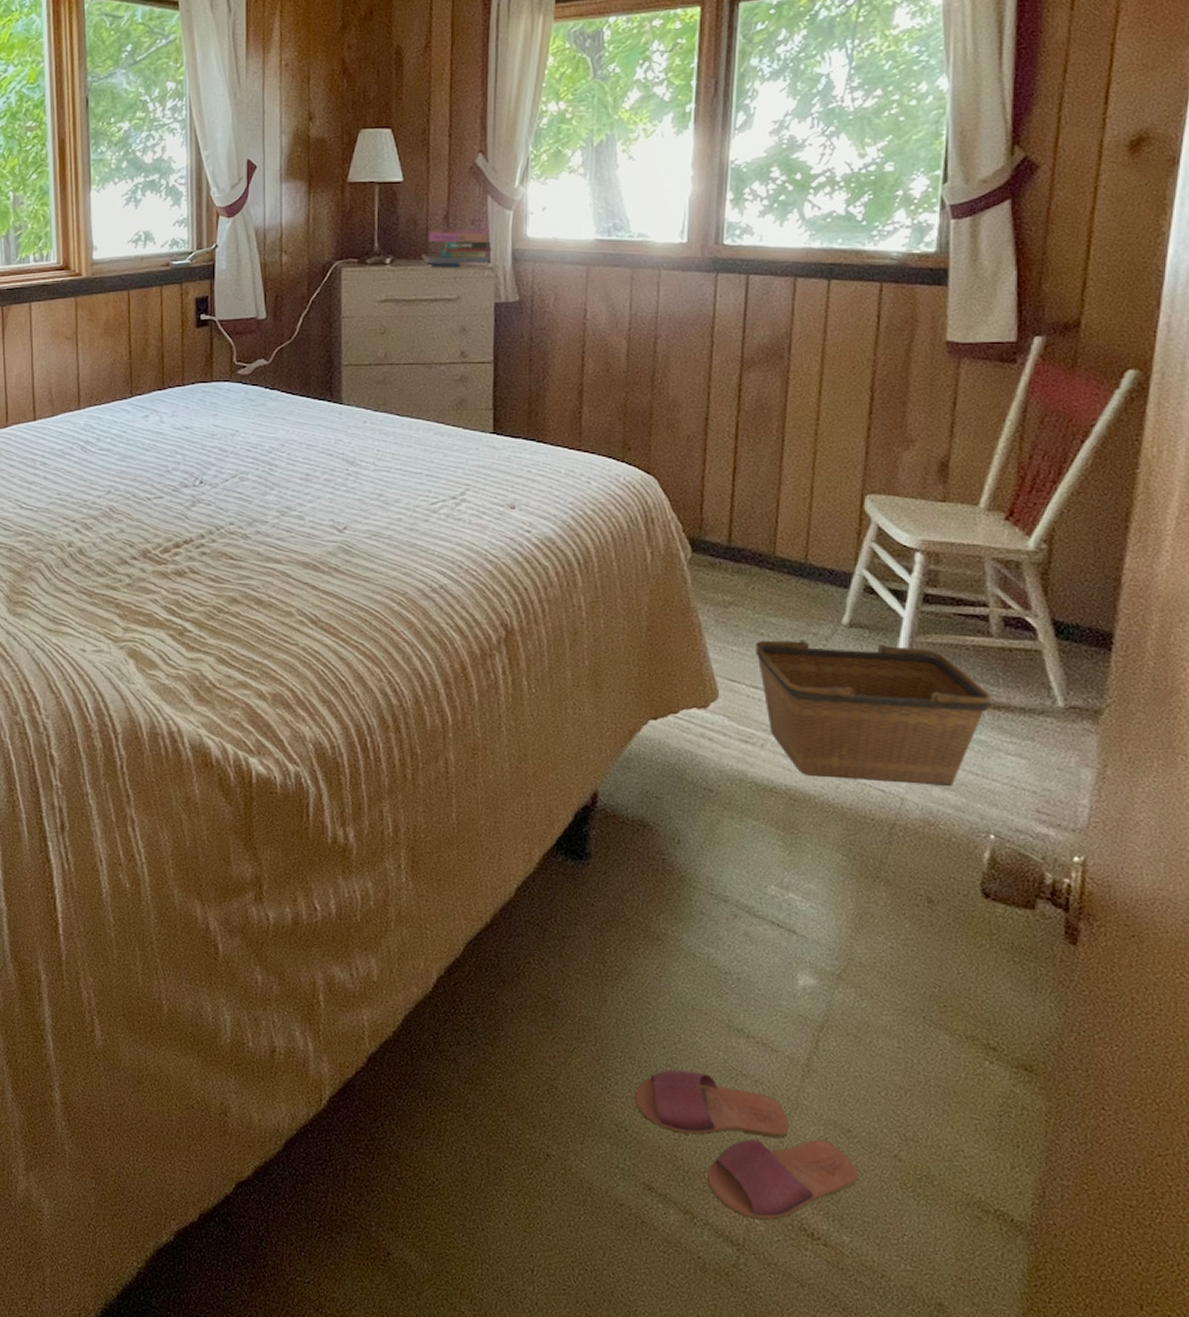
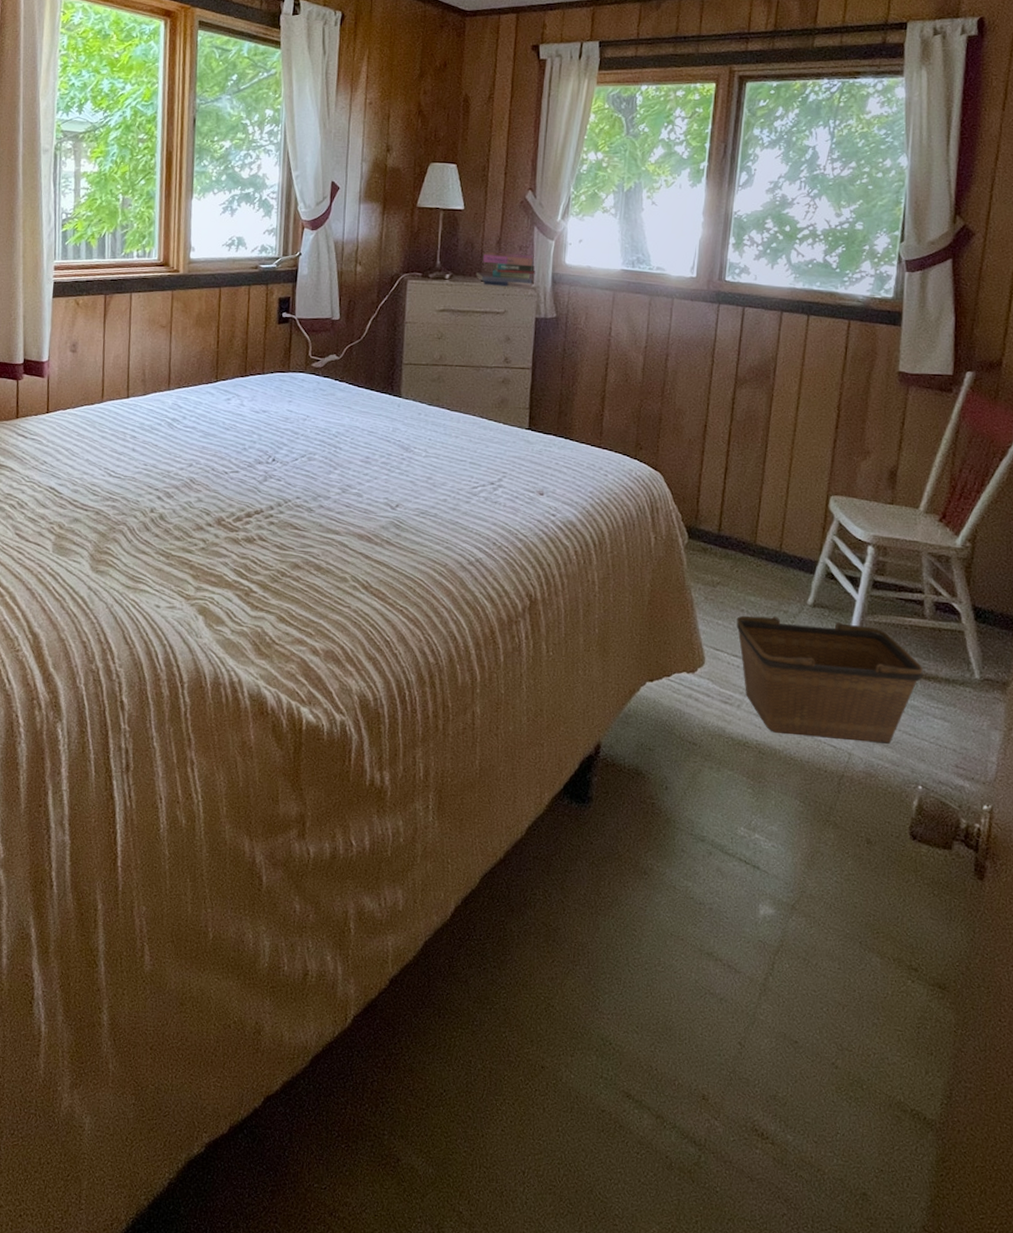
slippers: present [636,1069,859,1220] -> none [620,989,802,1122]

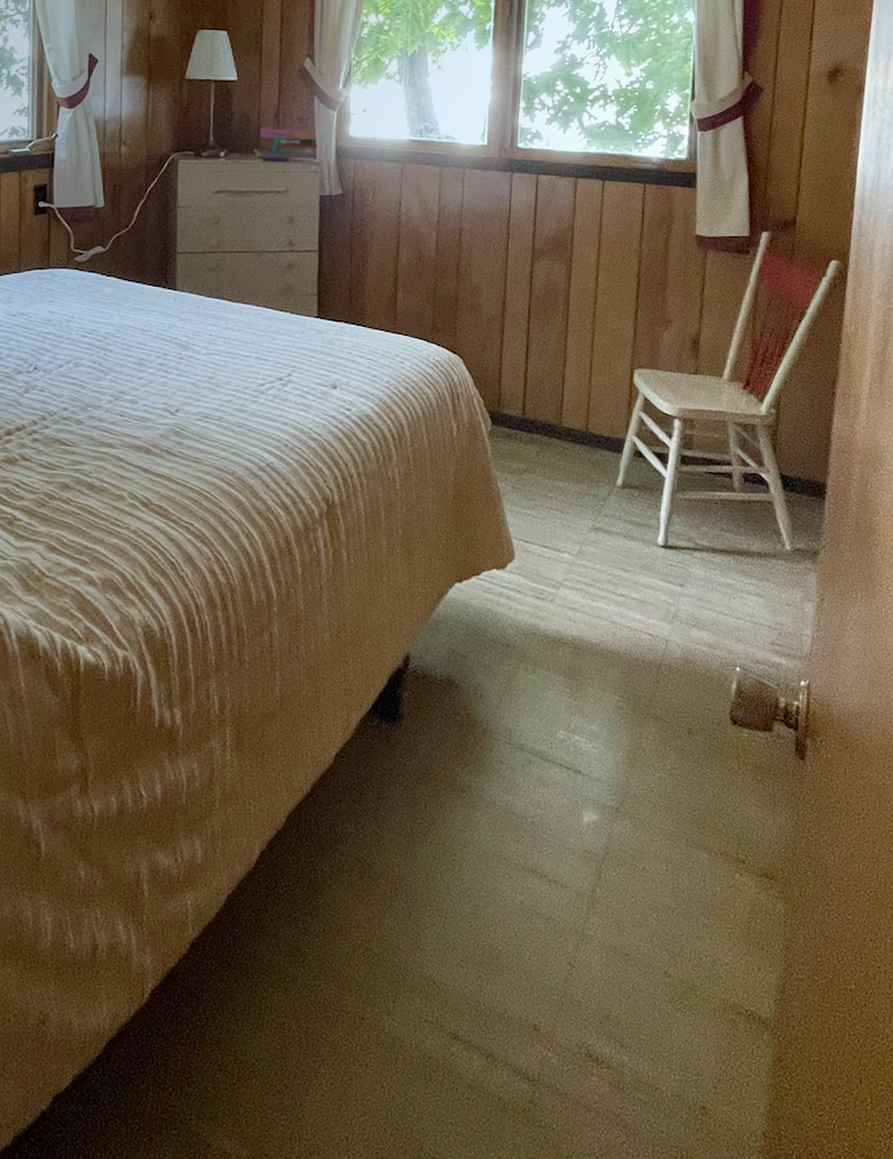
bicycle basket: present [736,615,923,744] -> none [545,501,735,626]

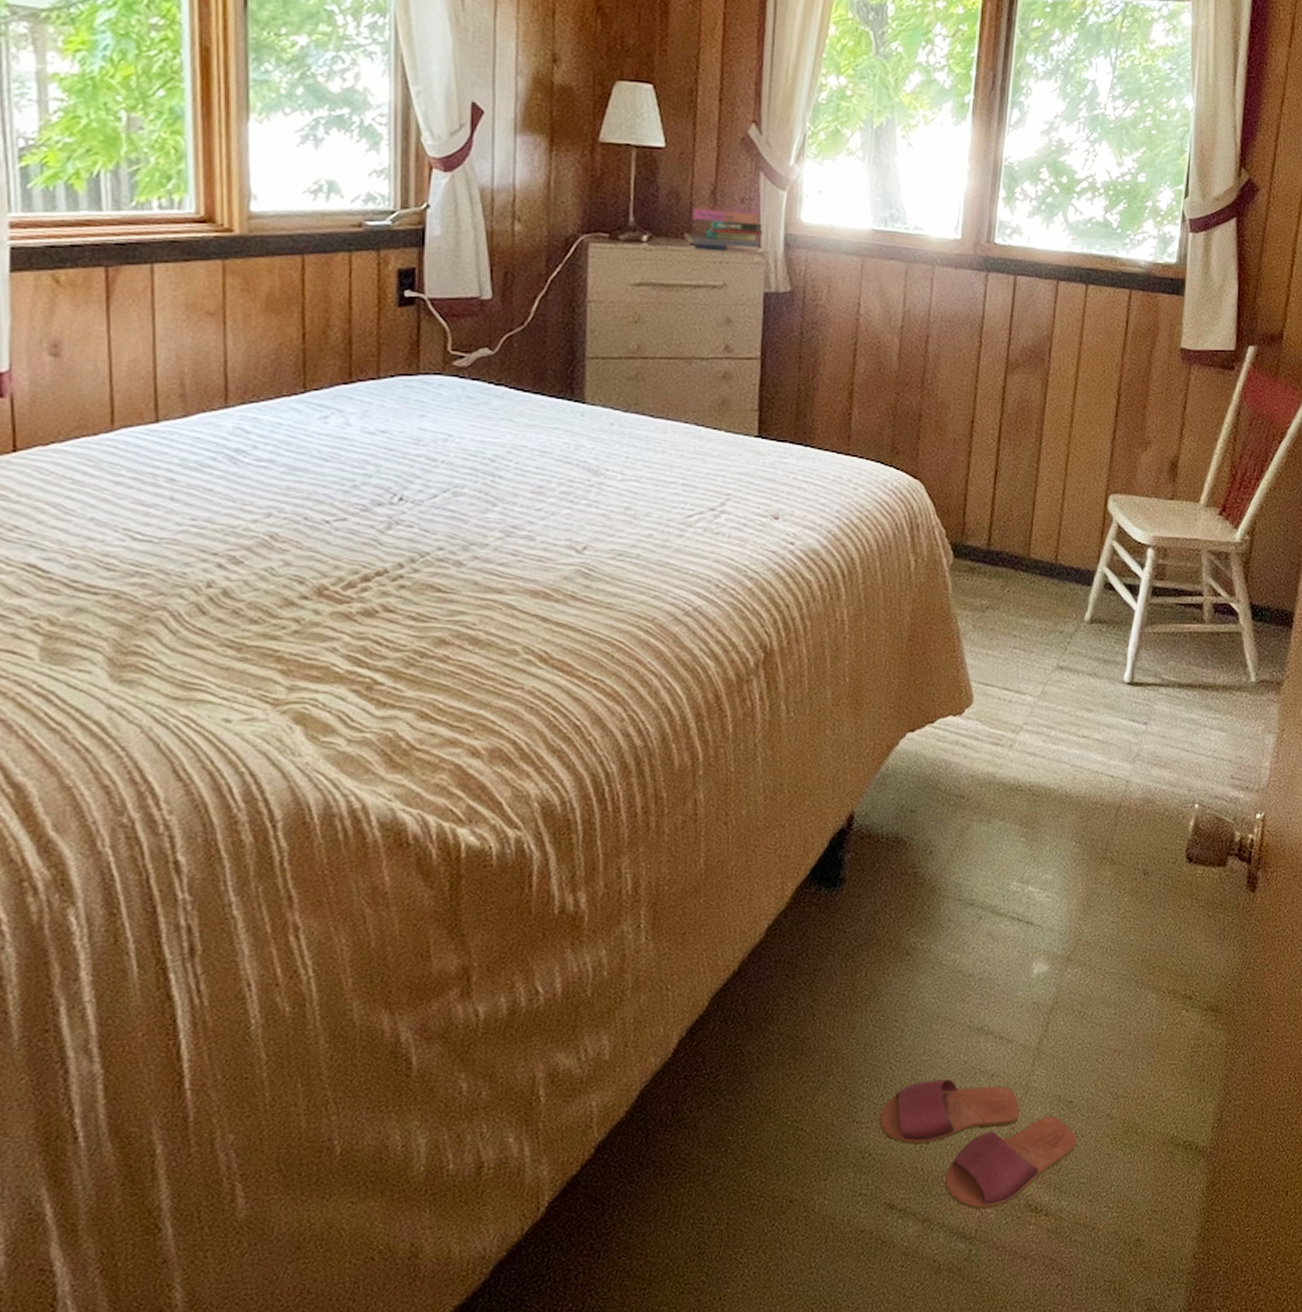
slippers: none [443,916,635,1052] -> present [880,1078,1077,1209]

